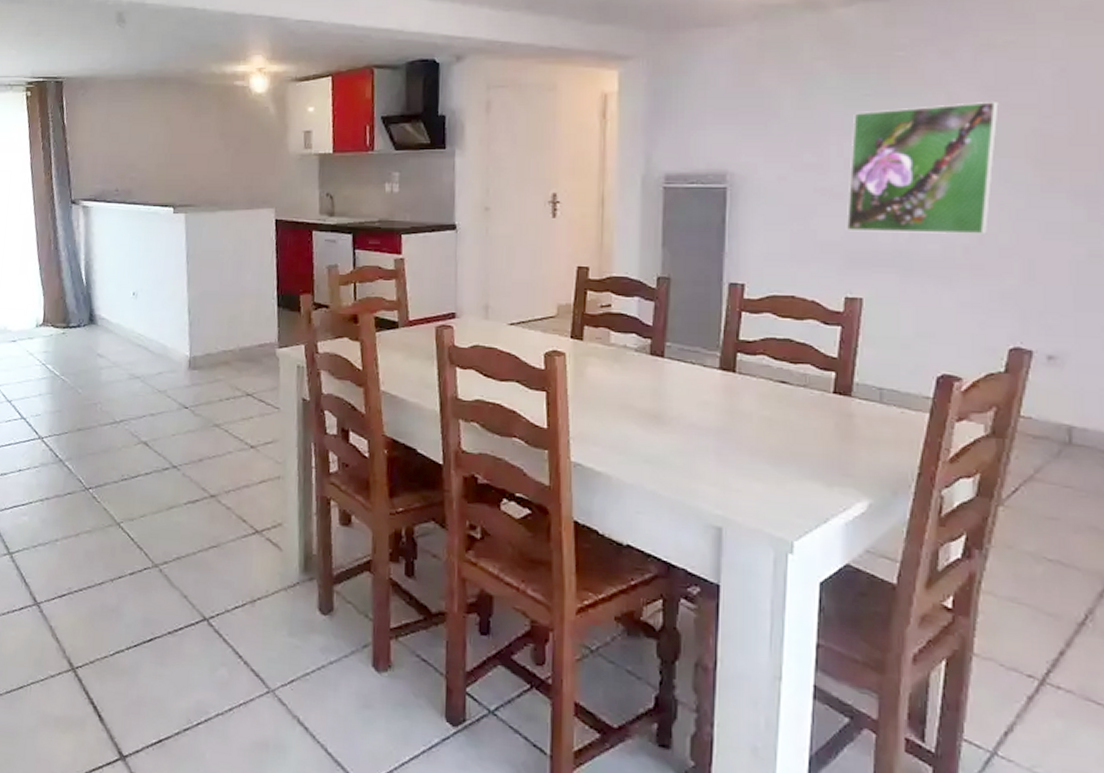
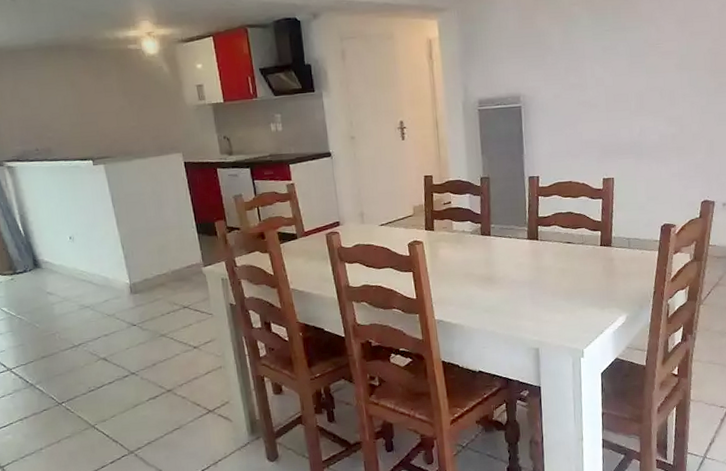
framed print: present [846,100,999,234] -> none [599,30,688,131]

